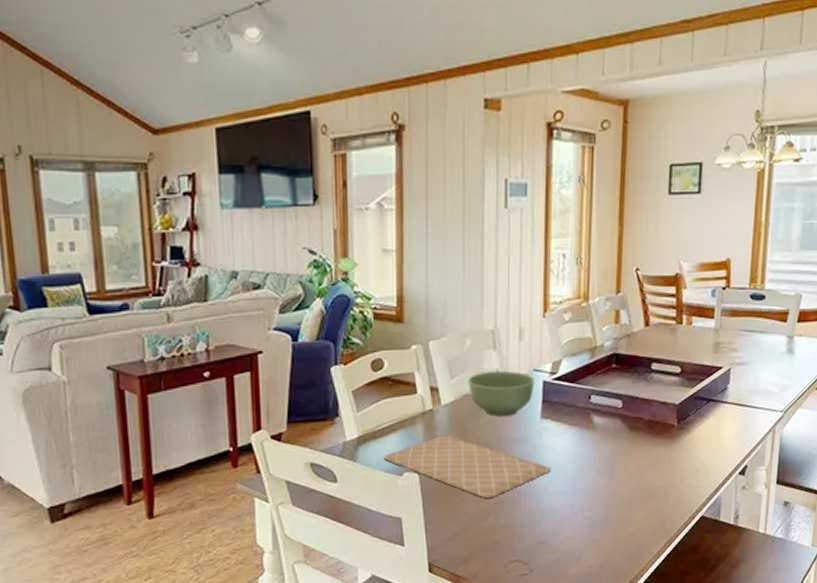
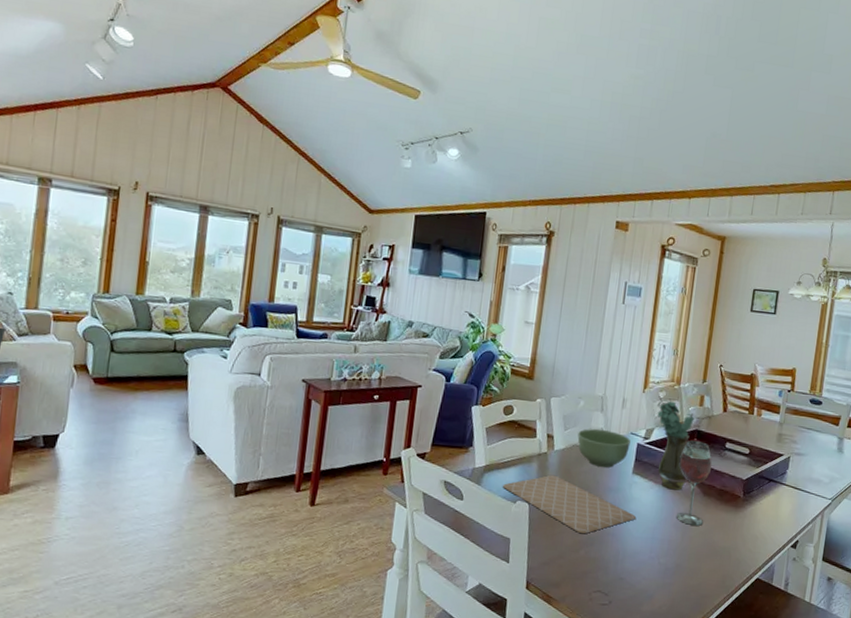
vase: none [562,319,610,430] -> present [657,396,695,491]
wineglass: none [596,367,637,468] -> present [677,440,713,526]

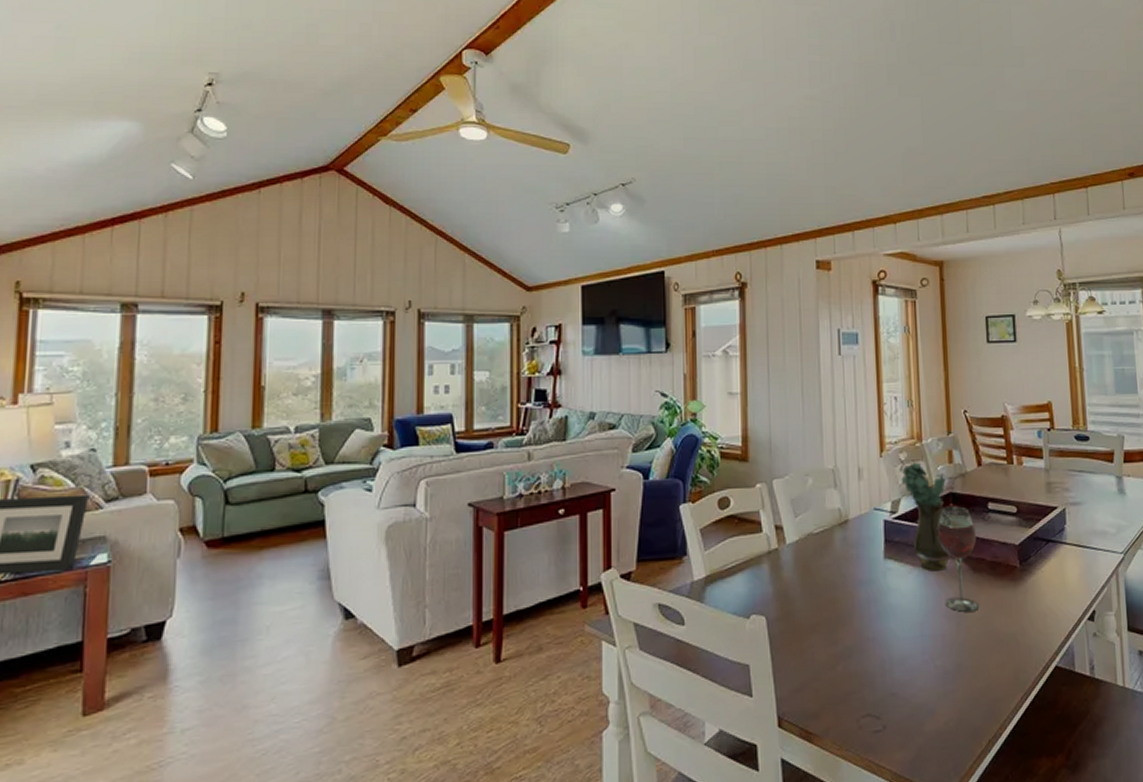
placemat: present [502,475,636,534] -> none [730,575,897,645]
bowl: present [577,429,631,468] -> none [811,510,876,556]

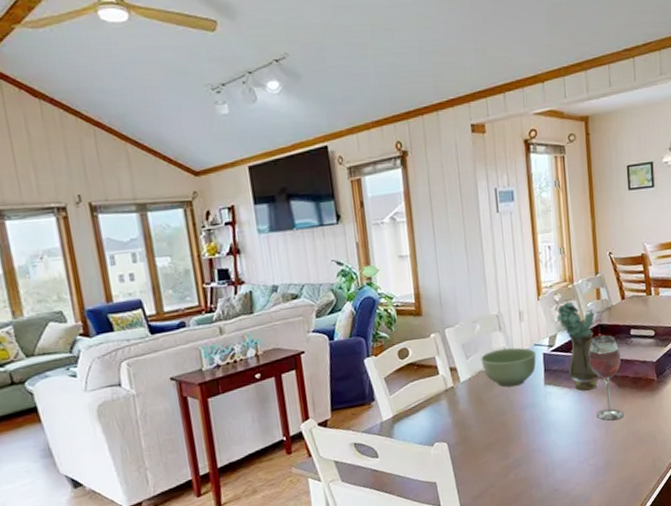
bowl: none [811,510,876,556] -> present [481,347,536,387]

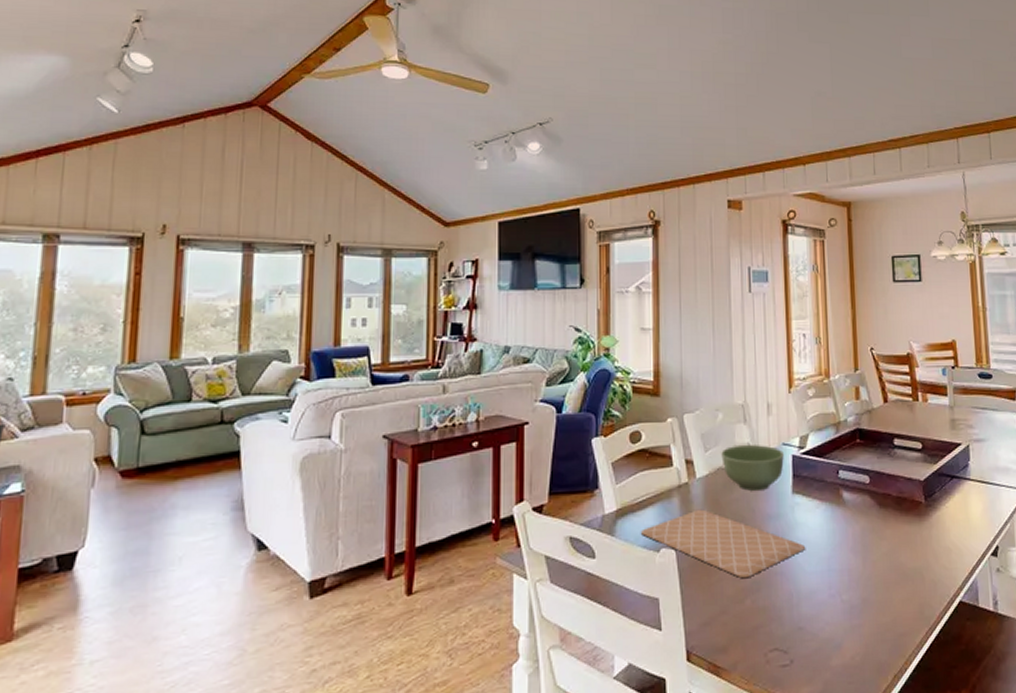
placemat: none [415,407,557,458] -> present [640,509,805,579]
vase: present [554,299,600,391] -> none [807,394,858,506]
wineglass: present [588,335,623,421] -> none [844,442,884,547]

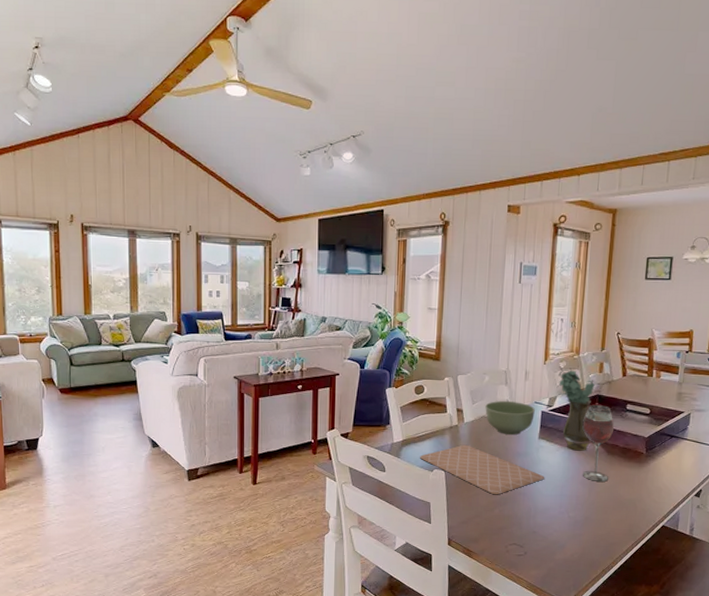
vase: none [807,394,858,506] -> present [558,366,595,451]
wineglass: none [844,442,884,547] -> present [582,405,615,482]

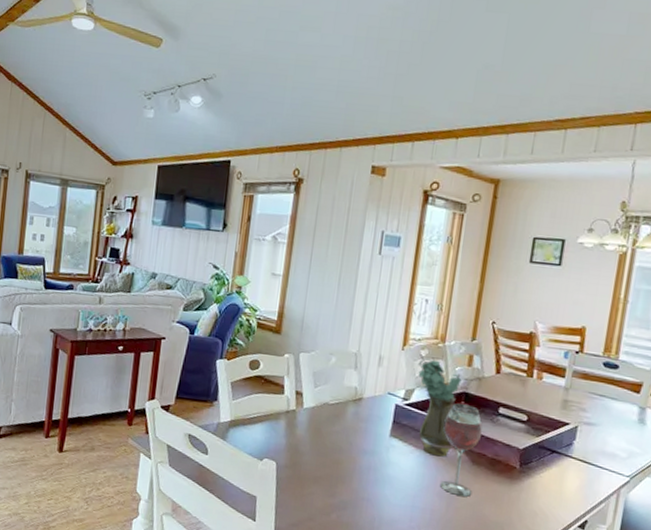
placemat: present [419,444,544,495] -> none [248,433,394,498]
bowl: present [485,401,535,435] -> none [328,387,388,429]

